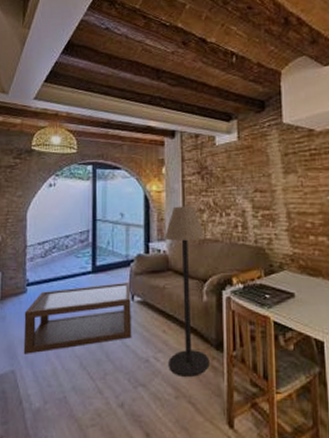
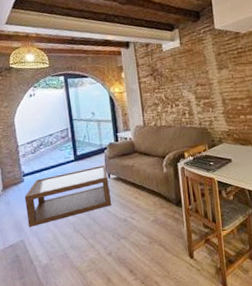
floor lamp: present [165,206,210,378] -> none [129,101,173,229]

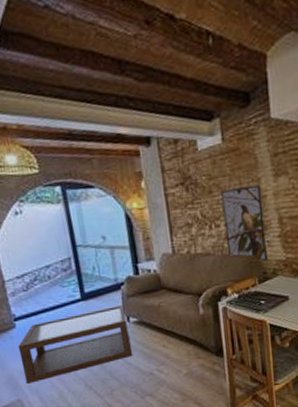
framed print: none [180,75,214,132] -> present [221,184,267,261]

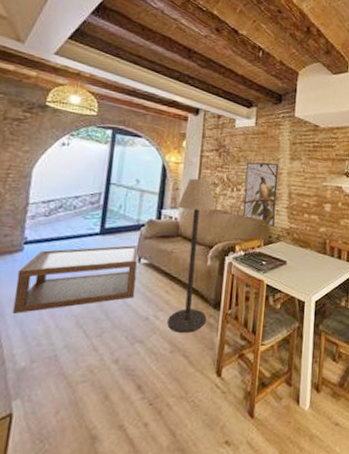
floor lamp: none [153,220,212,384] -> present [167,178,217,334]

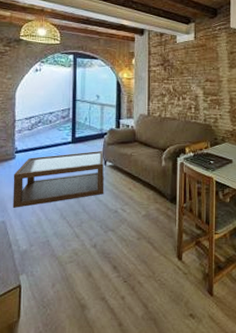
floor lamp: present [167,178,217,334] -> none [133,91,166,224]
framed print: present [243,162,278,226] -> none [189,72,219,129]

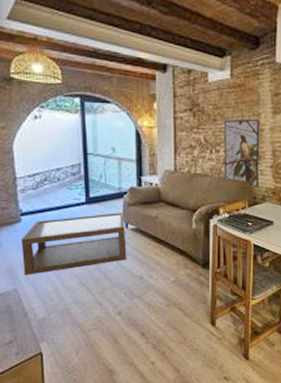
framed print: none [189,72,219,129] -> present [224,119,260,187]

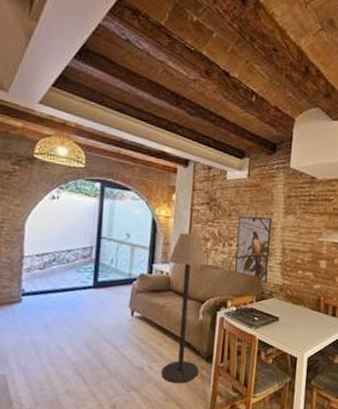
coffee table: present [21,212,126,275] -> none [15,298,131,360]
floor lamp: none [156,142,197,290] -> present [161,232,208,384]

